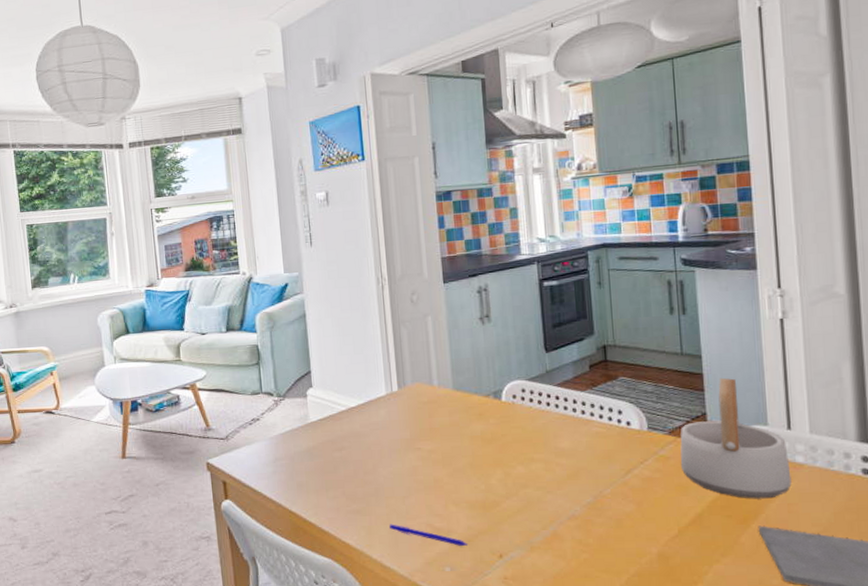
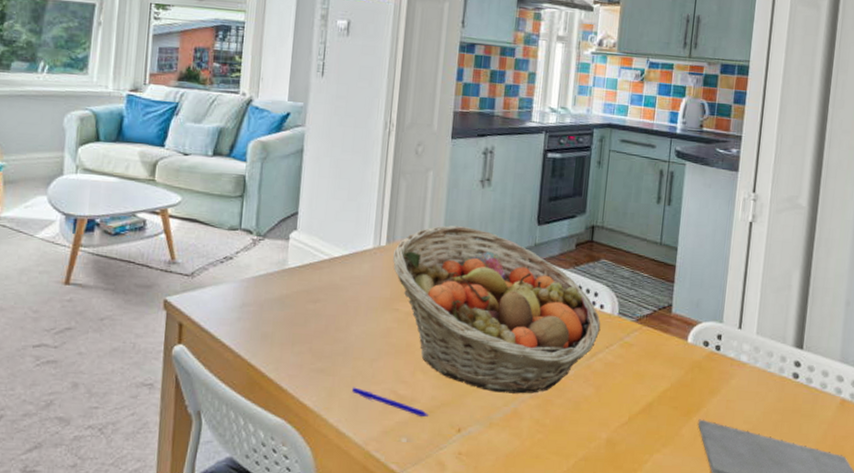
fruit basket: none [406,363,631,517] -> present [393,225,601,394]
teapot: present [680,377,792,499] -> none [641,271,735,394]

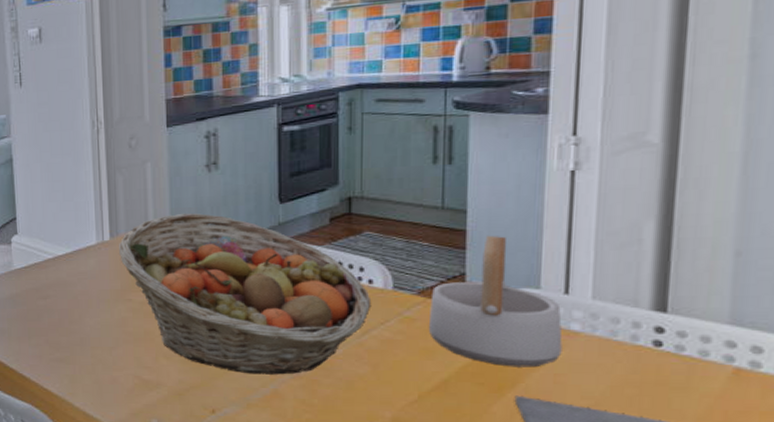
pen: present [352,387,430,417] -> none [94,374,179,399]
teapot: none [641,271,735,394] -> present [428,235,563,368]

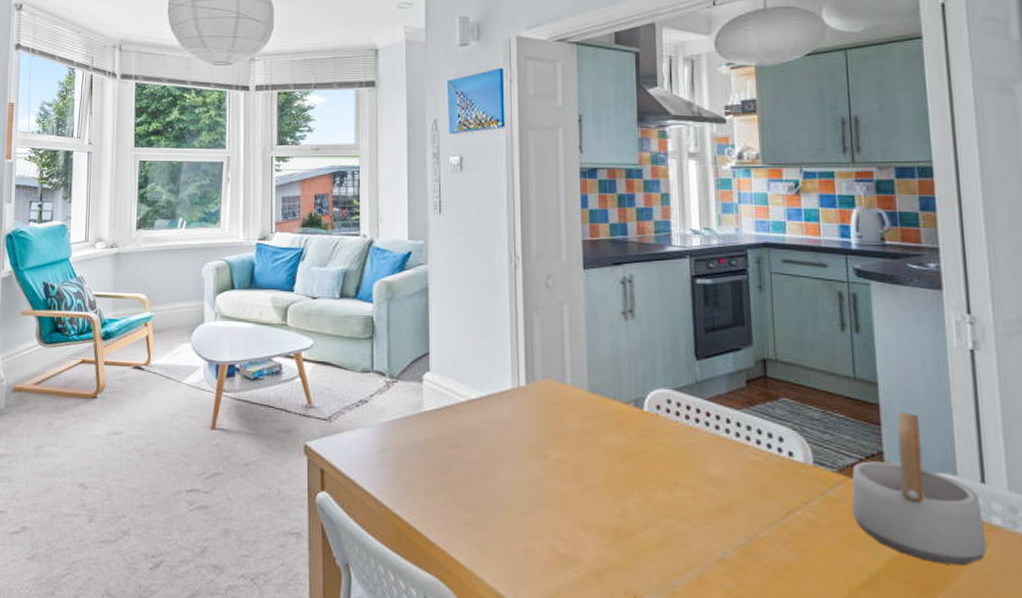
fruit basket: present [119,213,372,375] -> none [535,362,794,558]

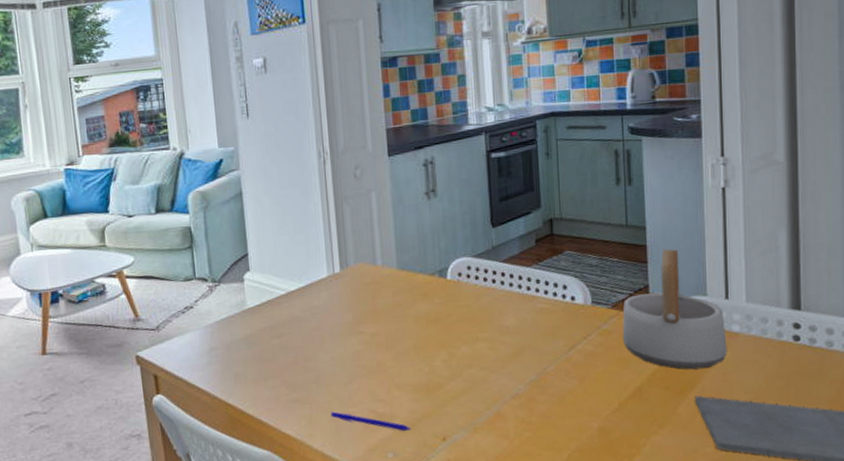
pen: none [507,542,598,580] -> present [331,411,412,431]

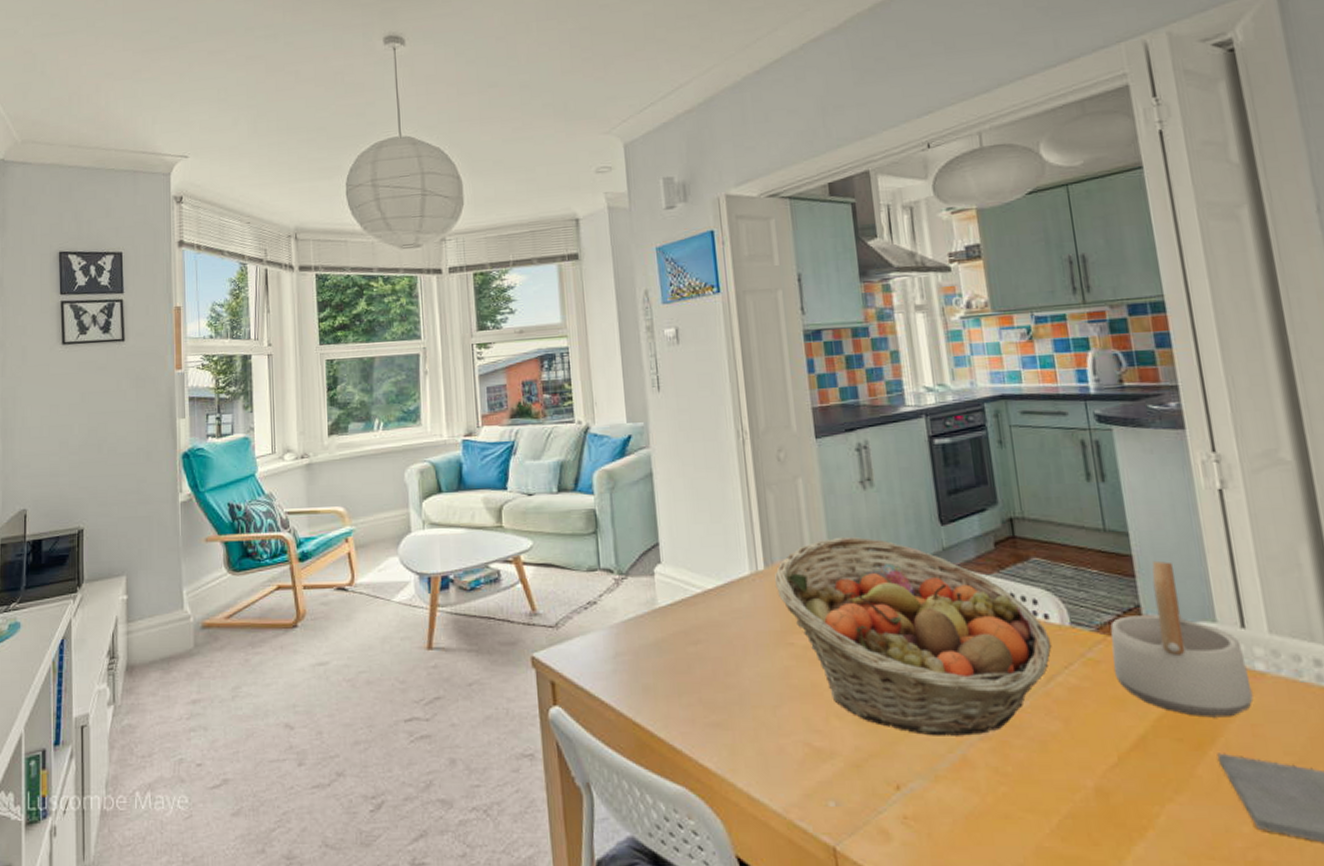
pen: present [331,411,412,431] -> none [757,742,857,773]
fruit basket: none [349,241,575,398] -> present [775,536,1052,736]

